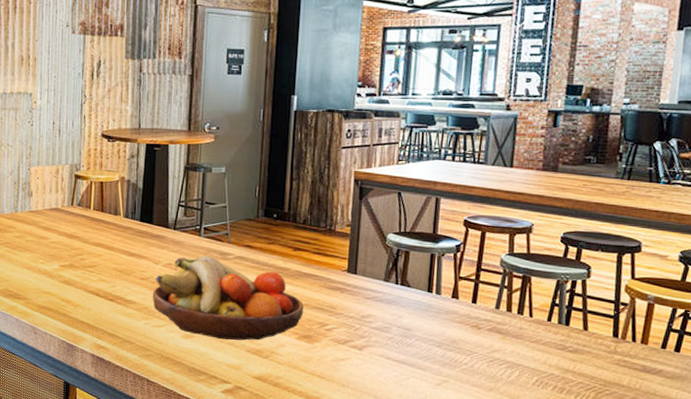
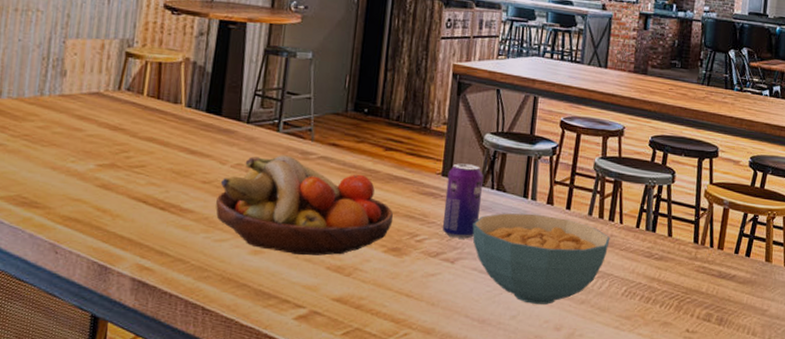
beverage can: none [349,261,387,329] -> present [442,163,483,239]
cereal bowl: none [378,306,519,390] -> present [472,213,610,304]

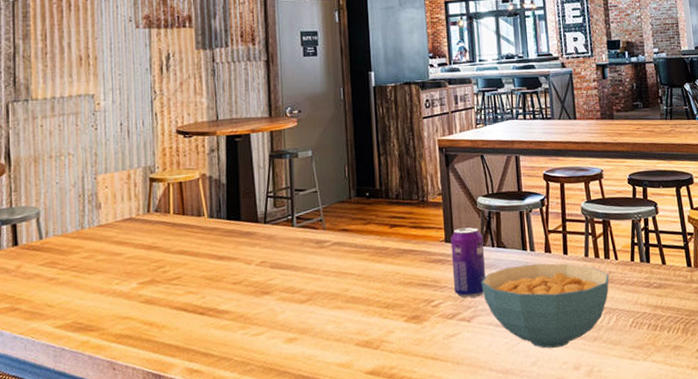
fruit bowl: present [216,155,394,256] -> none [248,246,409,337]

